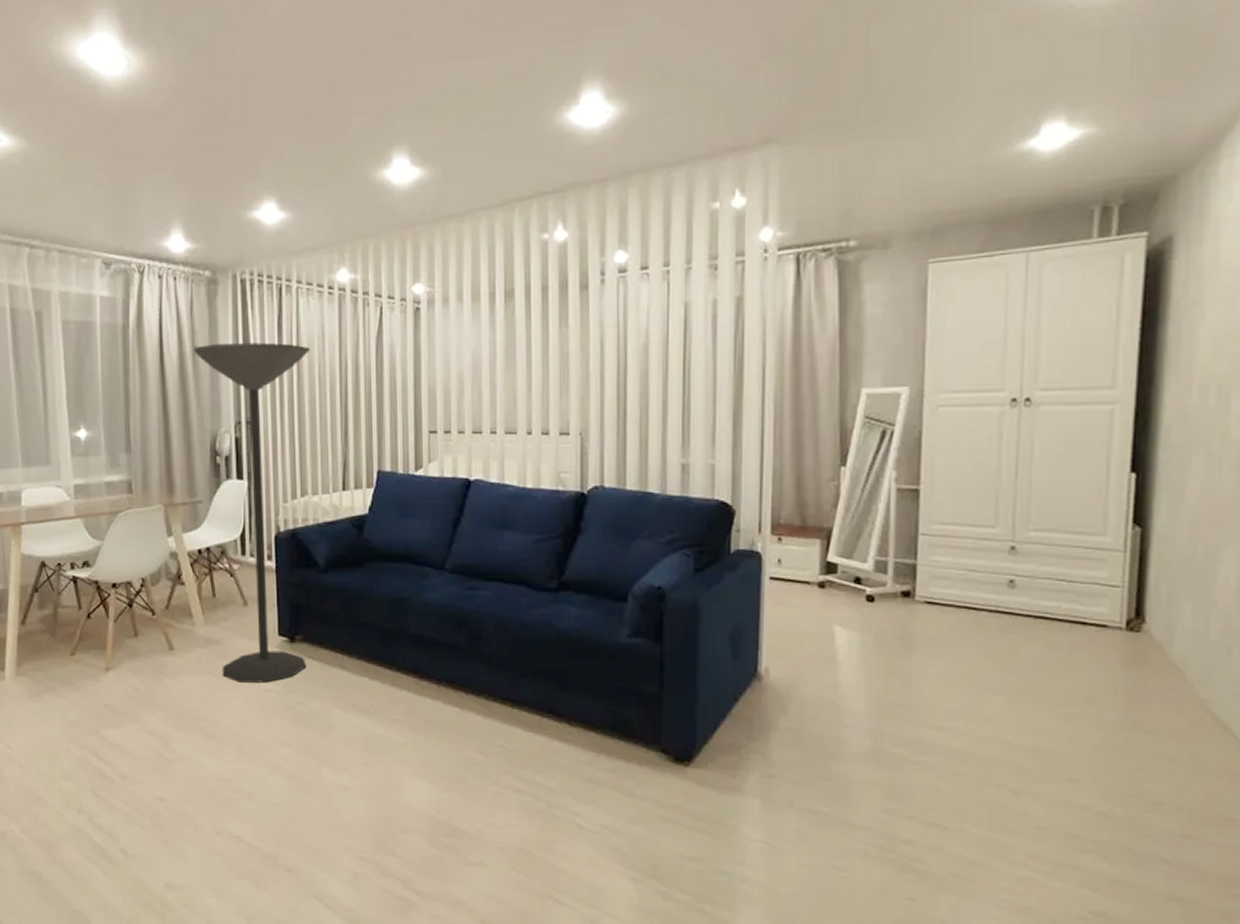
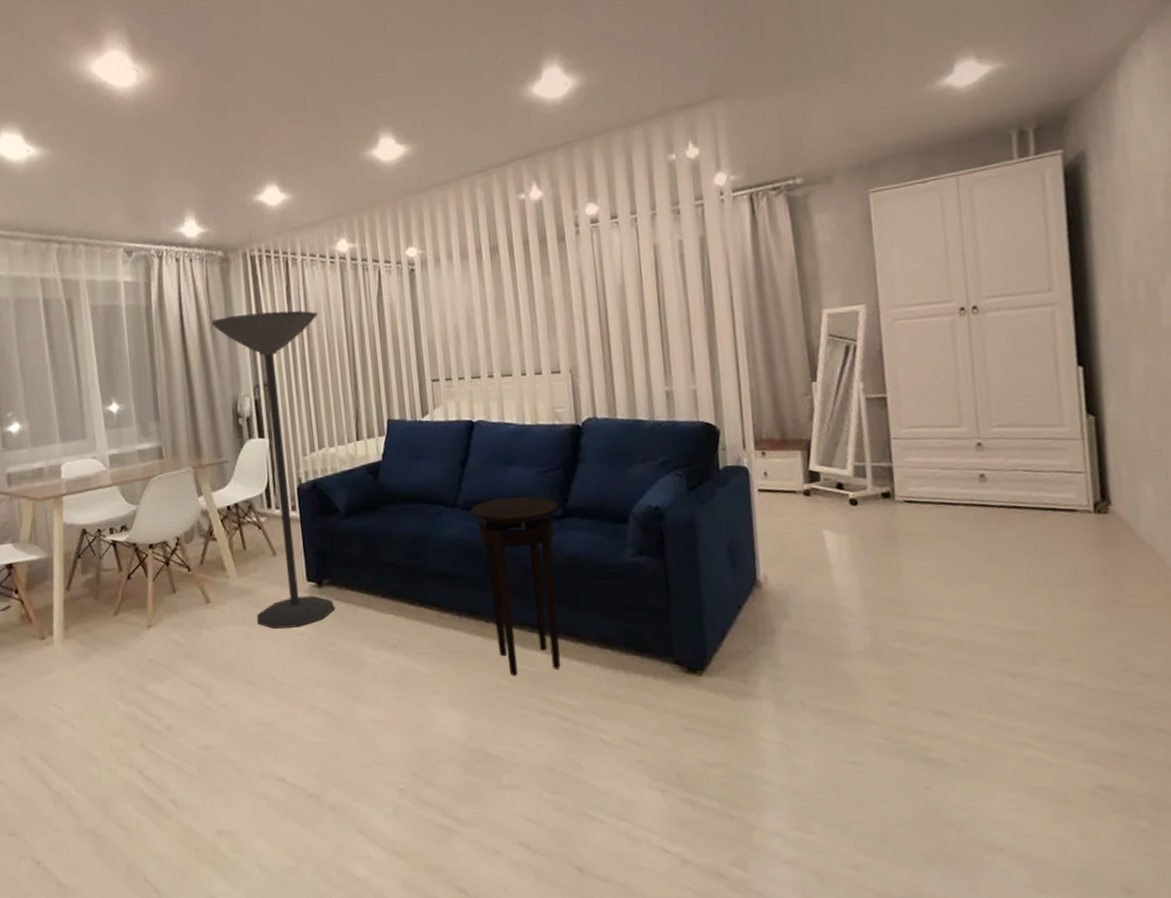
stool: none [459,563,554,751] -> present [470,496,561,676]

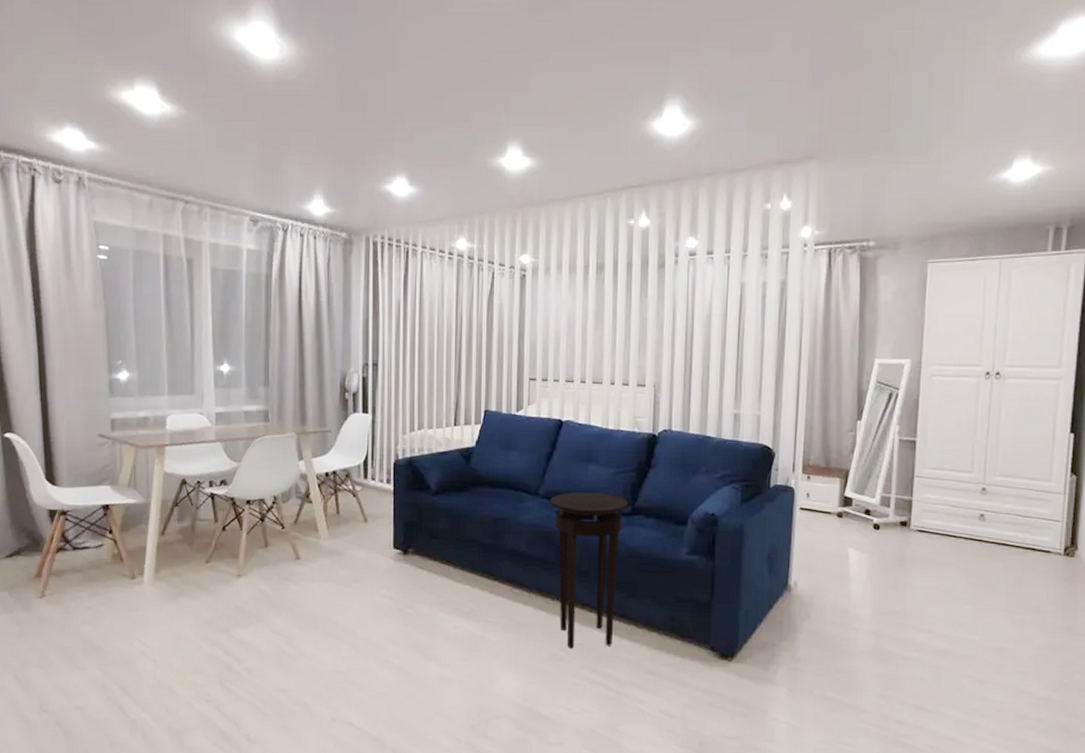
floor lamp: present [211,310,335,629] -> none [329,296,432,589]

